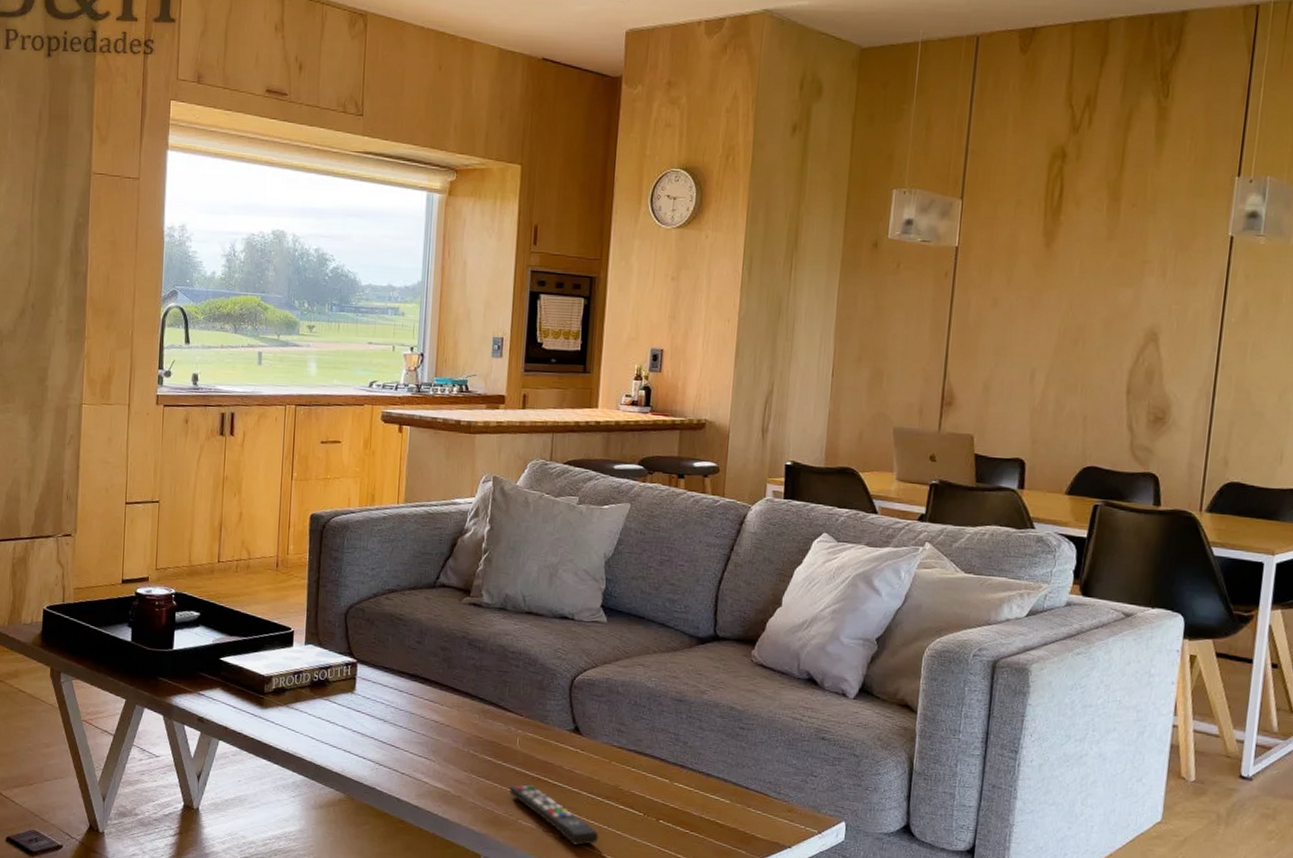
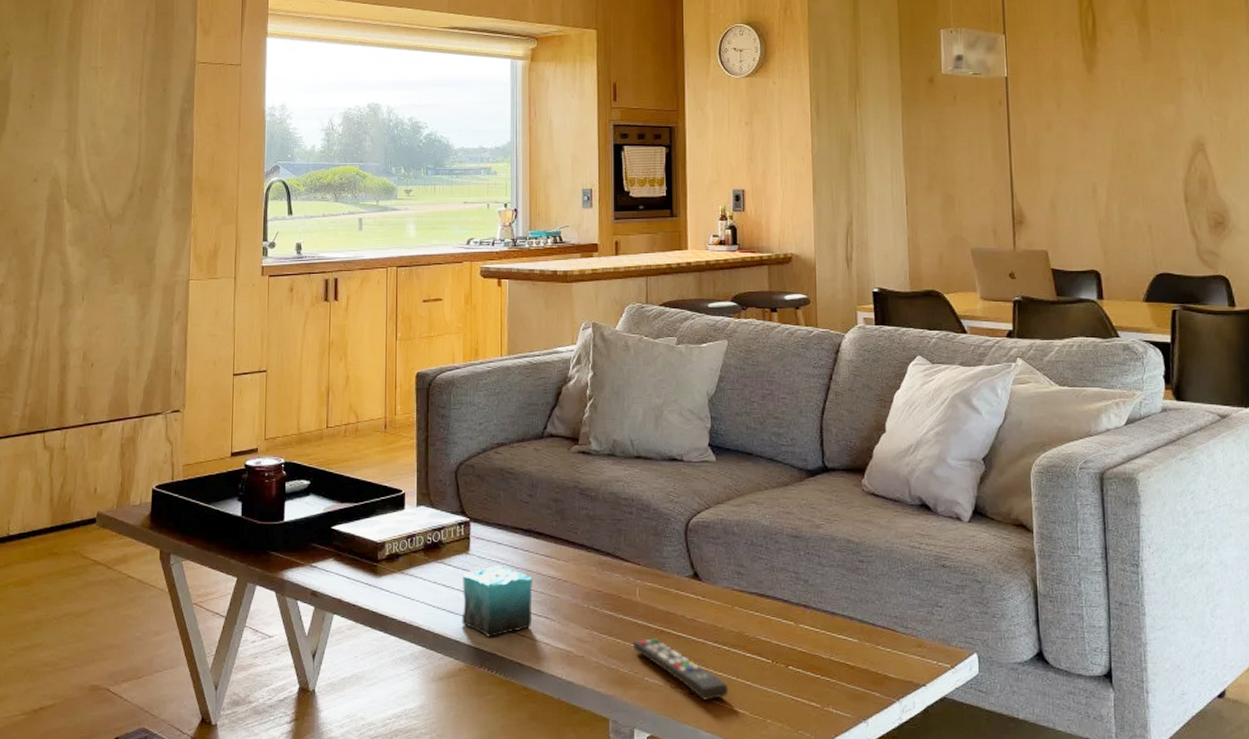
candle: none [343,706,416,773] -> present [461,566,533,637]

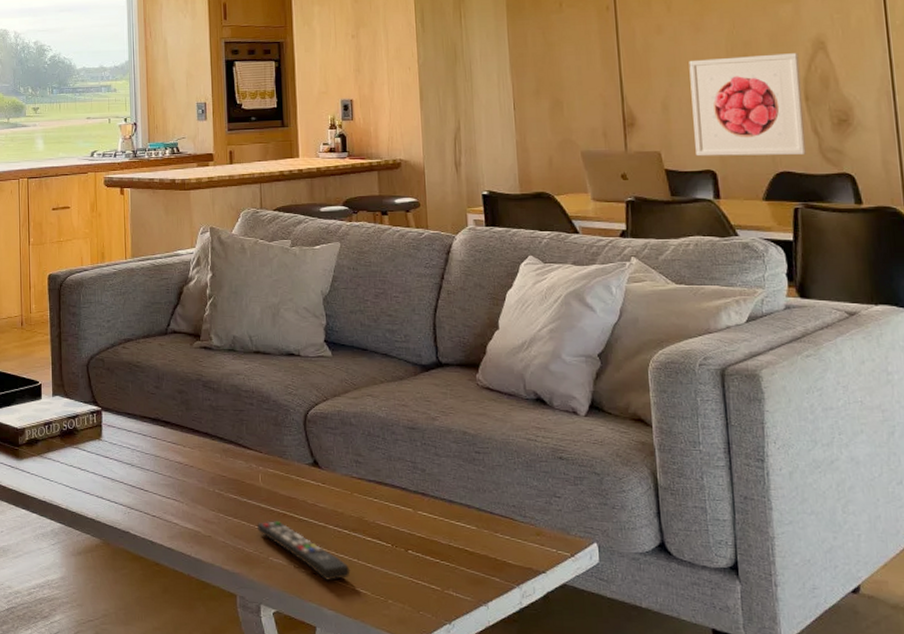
candle: present [461,566,533,637] -> none [96,451,162,517]
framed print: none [1076,154,1185,257] -> present [689,53,806,157]

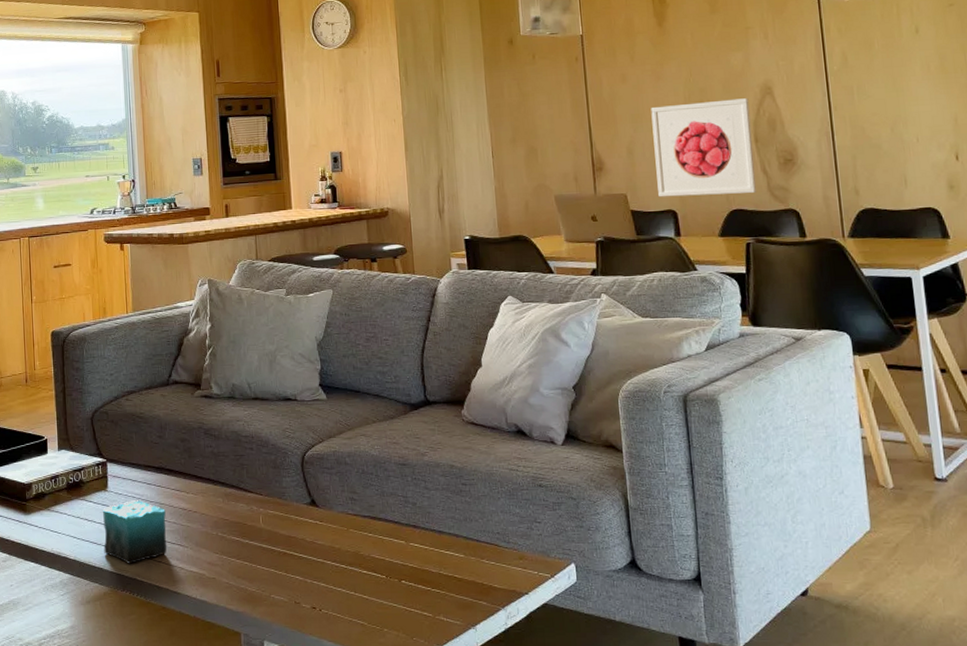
candle: none [96,451,162,517] -> present [103,500,167,564]
remote control: present [256,521,350,580] -> none [258,560,348,614]

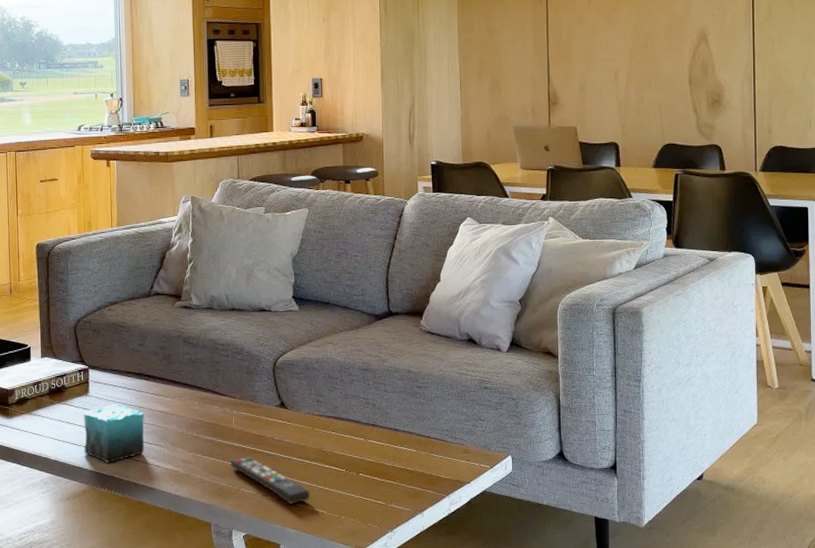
remote control: none [258,560,348,614] -> present [230,457,310,504]
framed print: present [651,98,756,197] -> none [602,43,688,131]

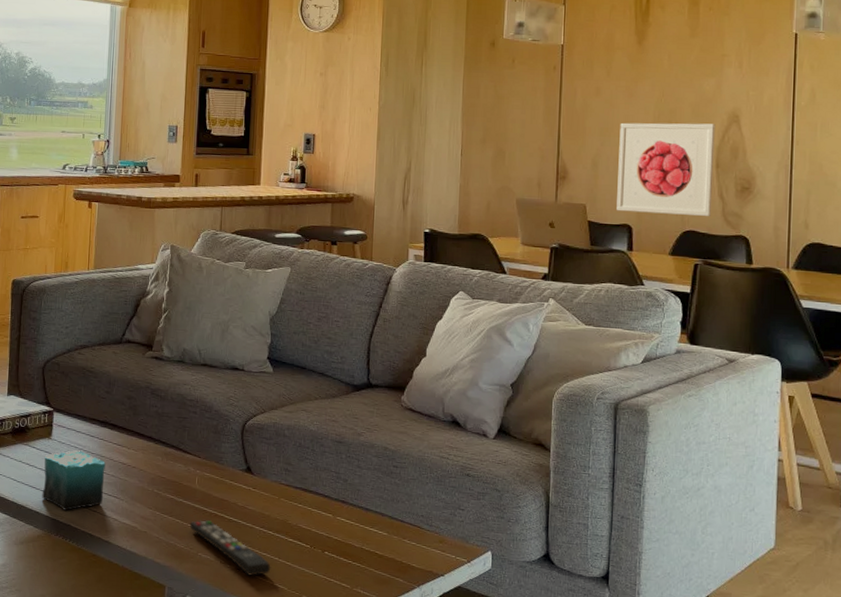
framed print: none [602,43,688,131] -> present [616,122,715,217]

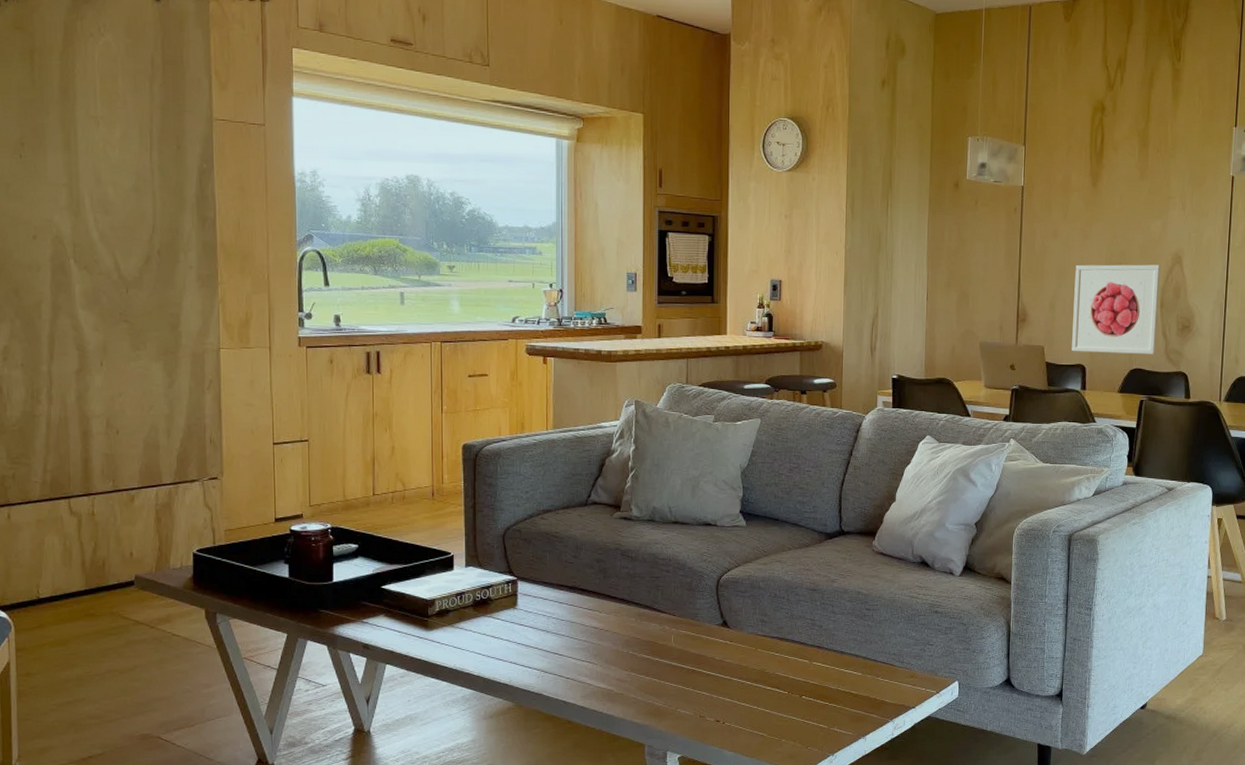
candle: present [42,450,106,511] -> none [510,618,577,680]
remote control: present [189,520,271,576] -> none [667,677,750,726]

